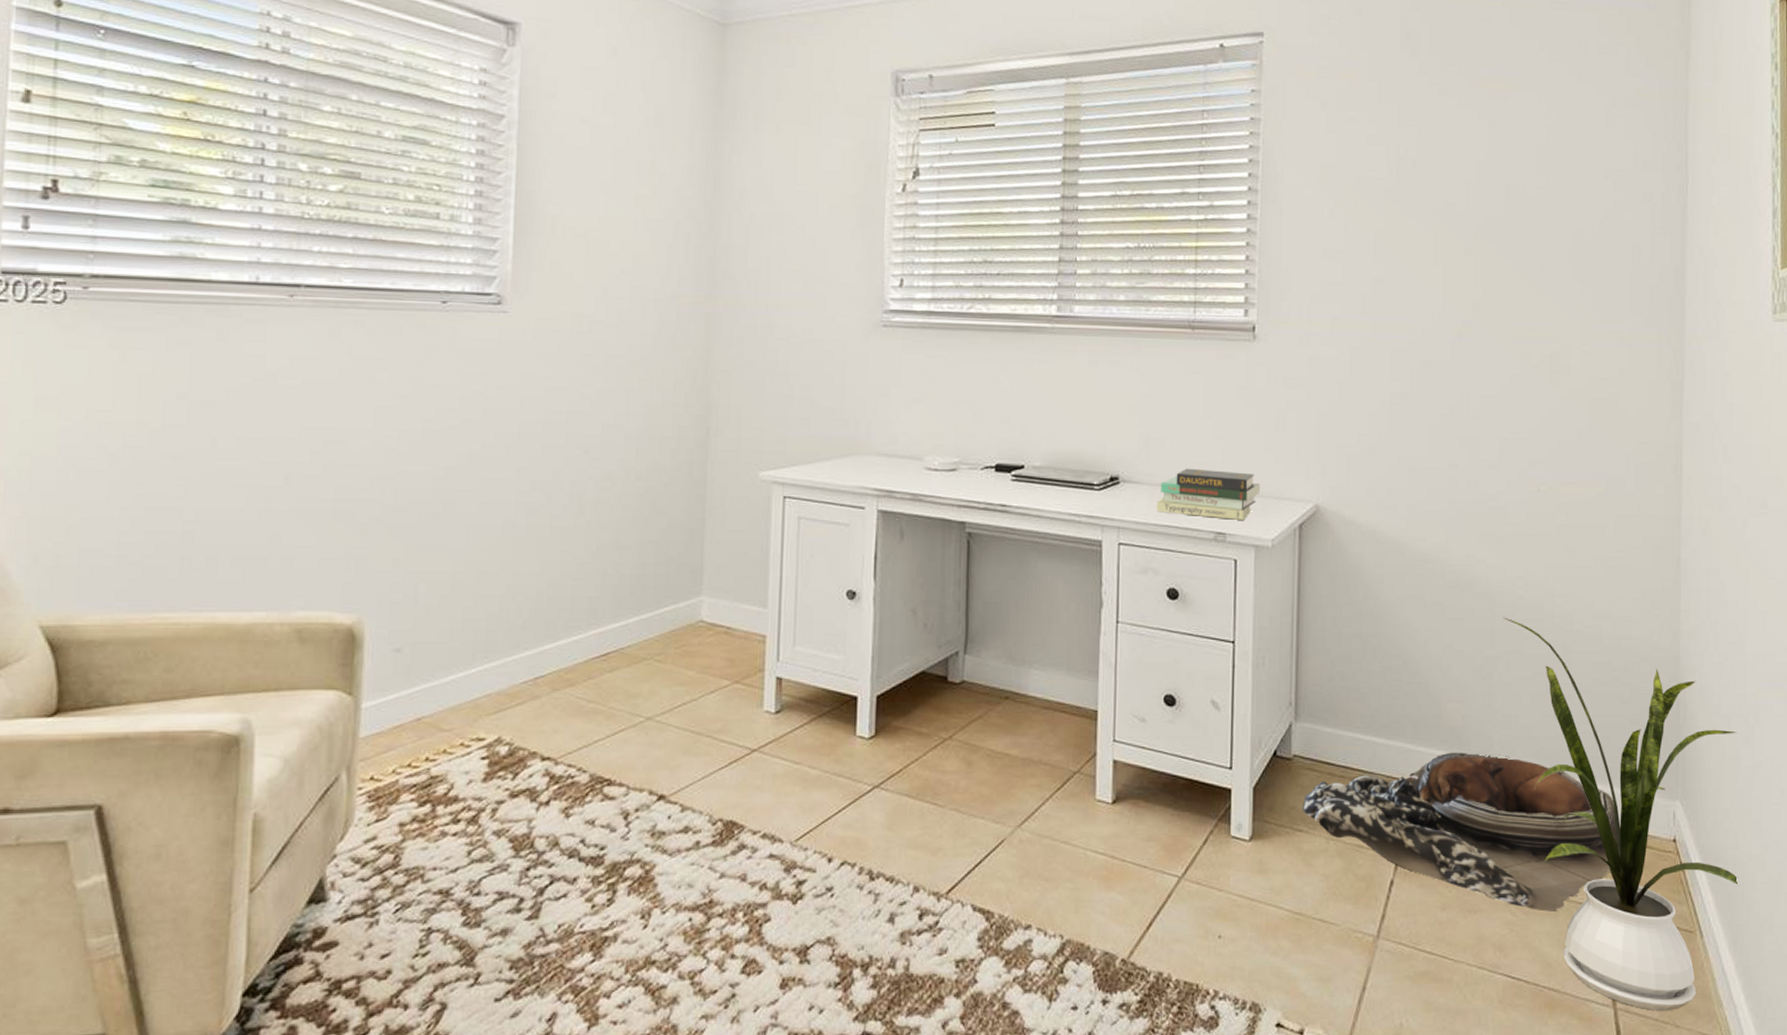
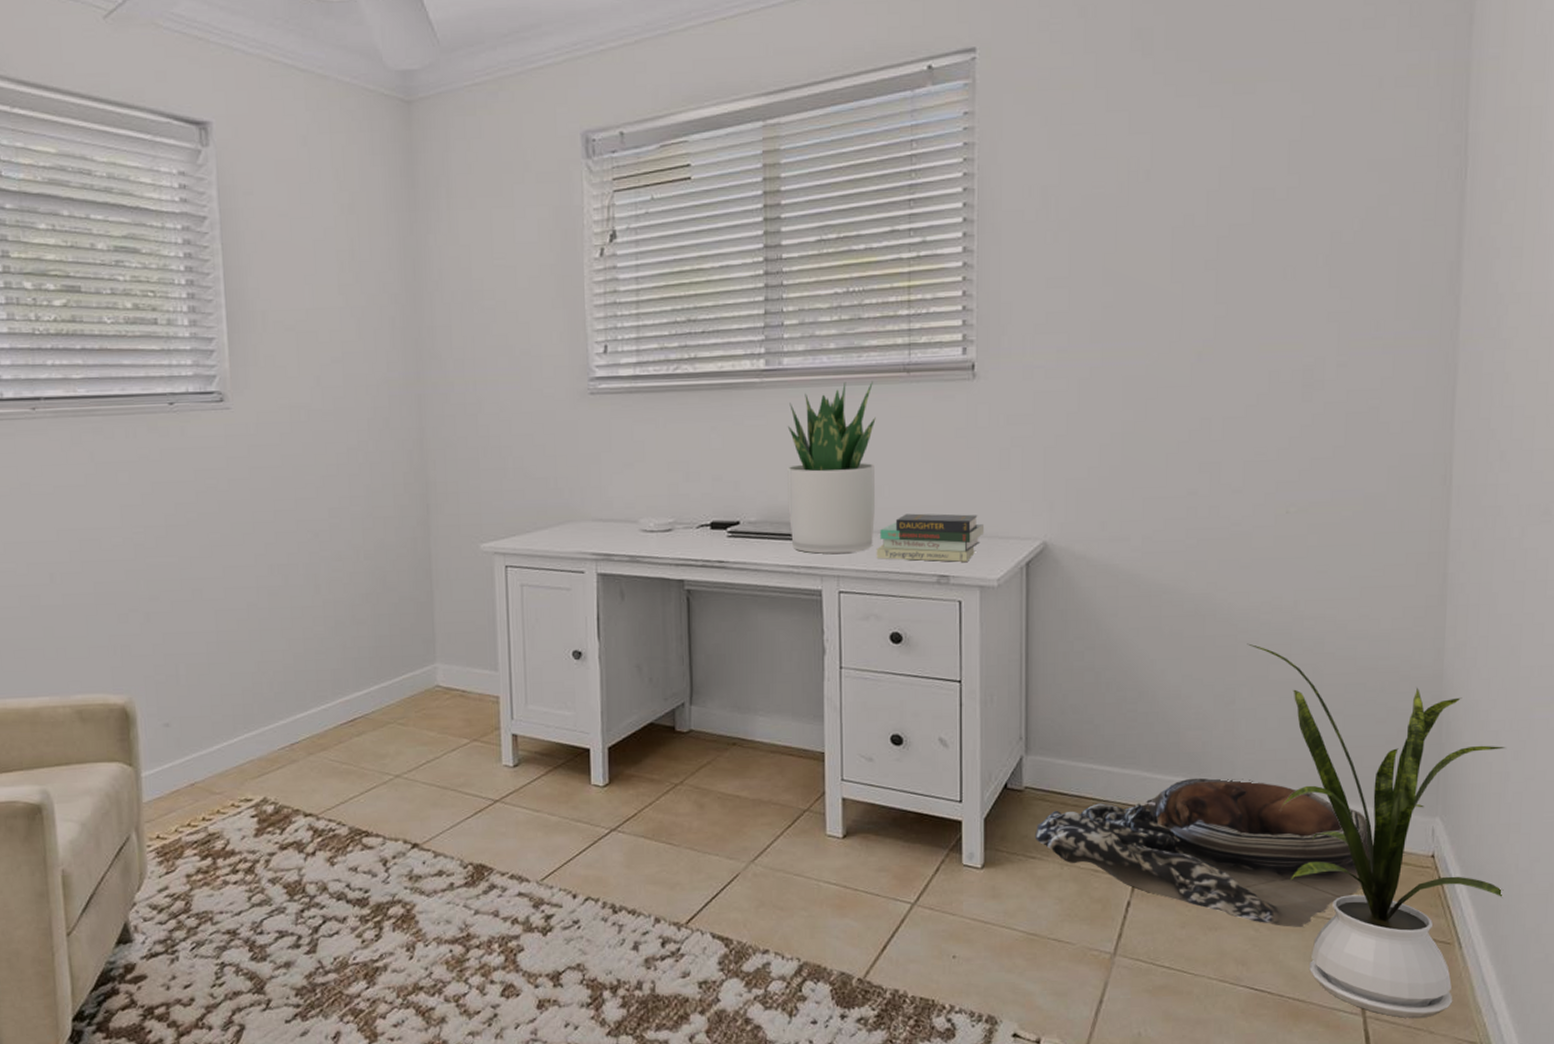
planter: none [1072,334,1161,505] -> present [787,381,876,554]

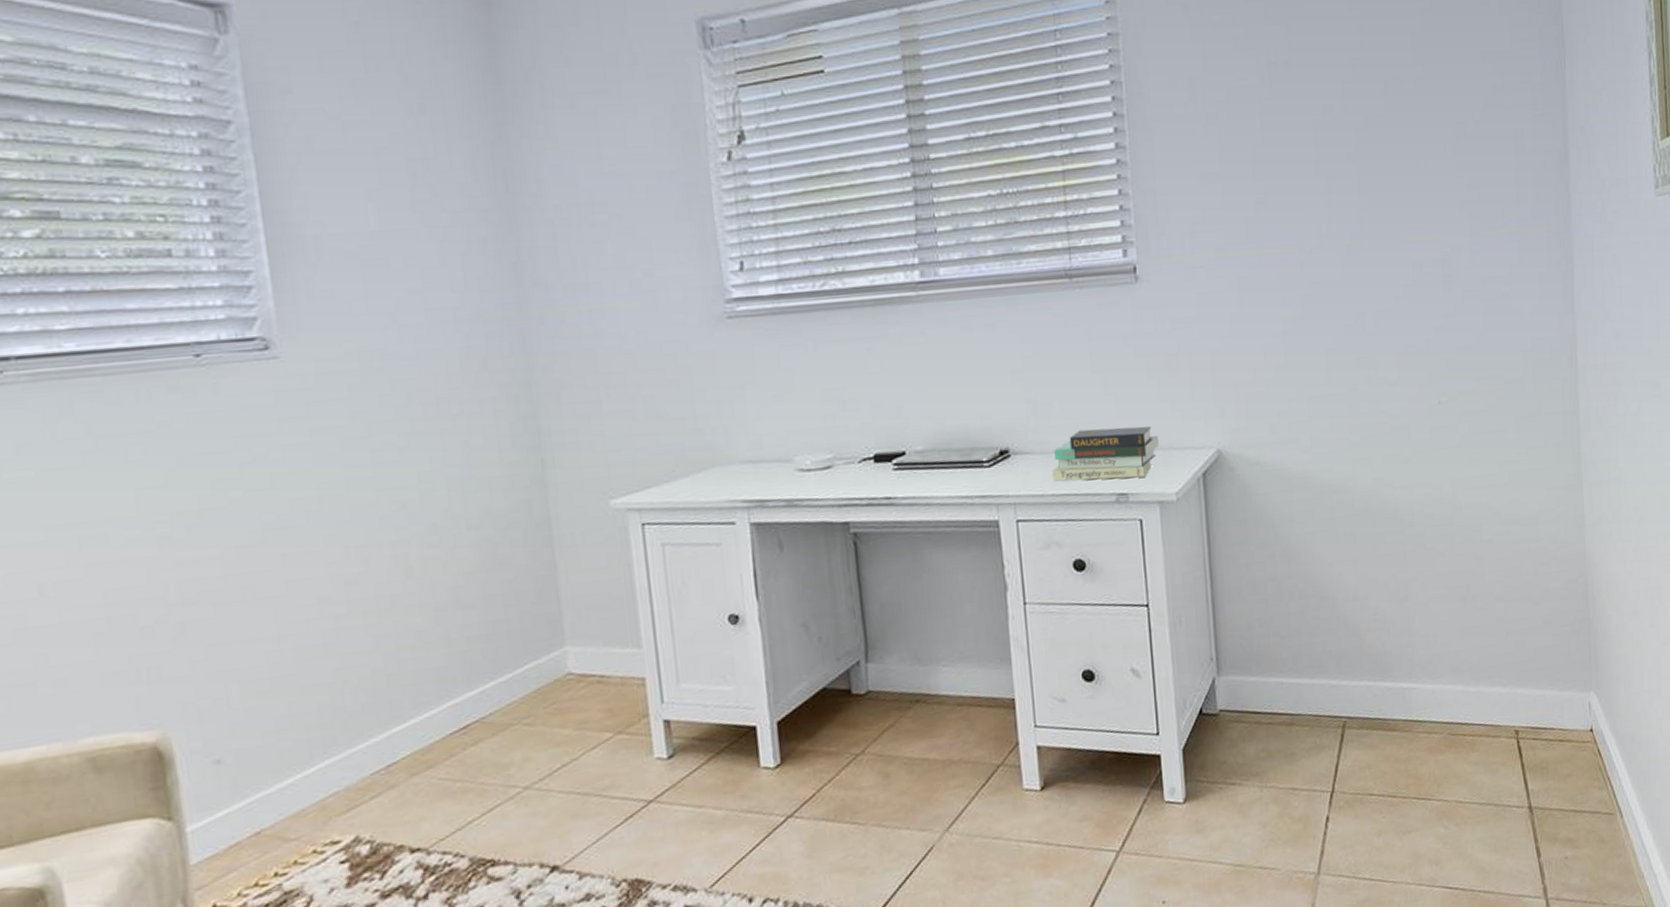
planter: present [787,381,876,554] -> none [948,289,1048,481]
dog bed: present [1034,778,1370,928] -> none [1232,675,1539,821]
house plant: present [1247,643,1506,1019] -> none [1414,537,1652,895]

